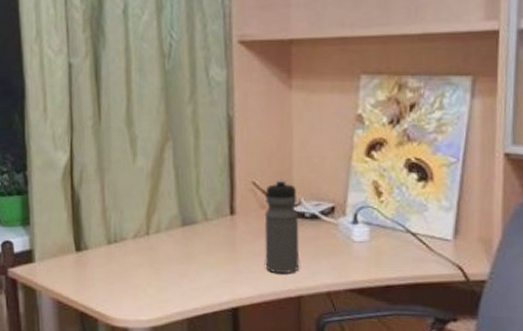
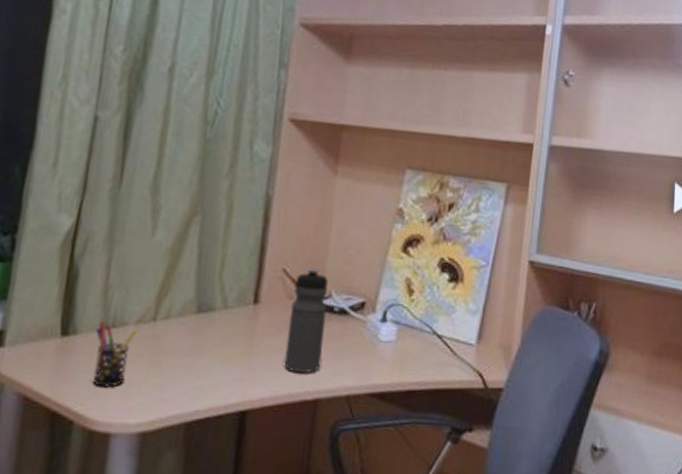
pen holder: none [102,238,135,292] -> present [92,321,138,388]

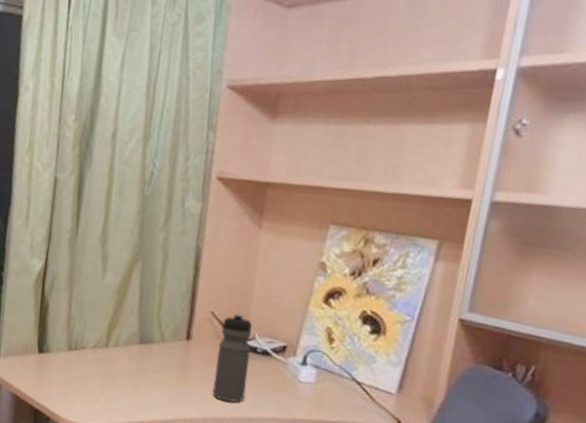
pen holder: present [92,321,138,388] -> none [62,344,94,396]

